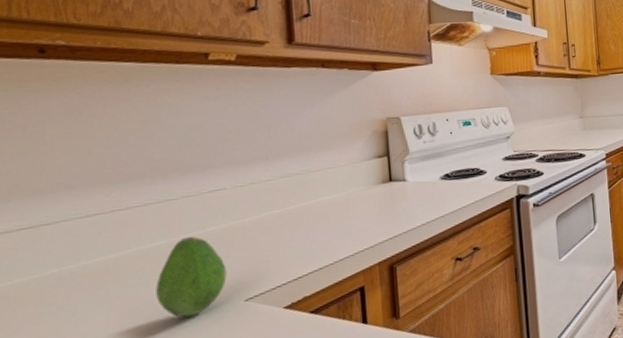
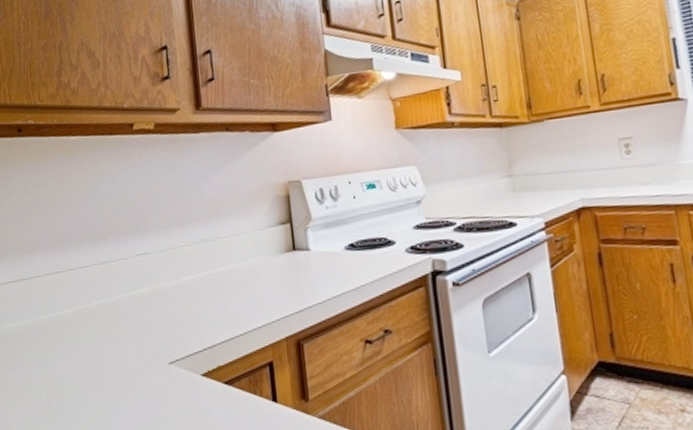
fruit: present [156,236,227,318] -> none [100,296,154,374]

